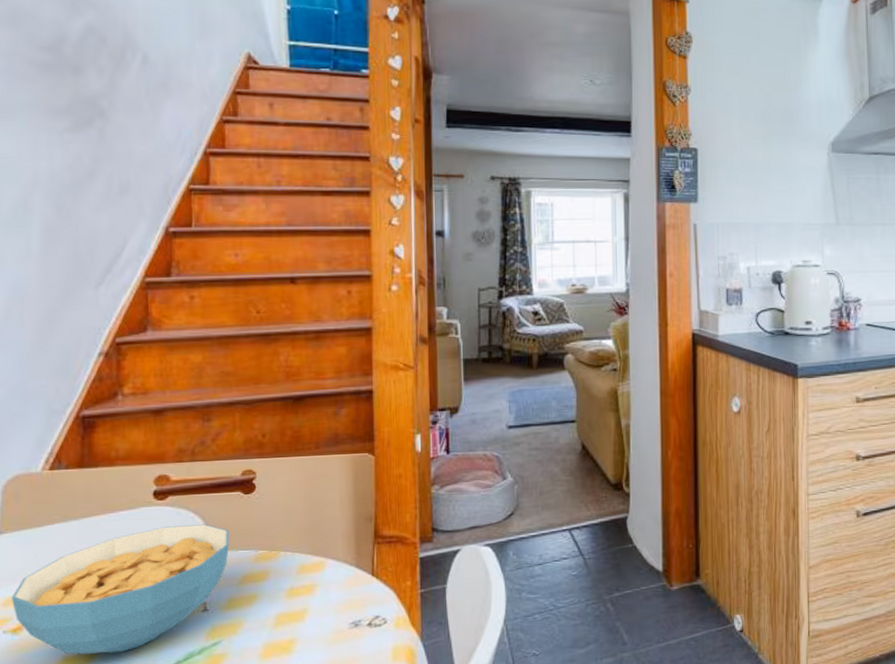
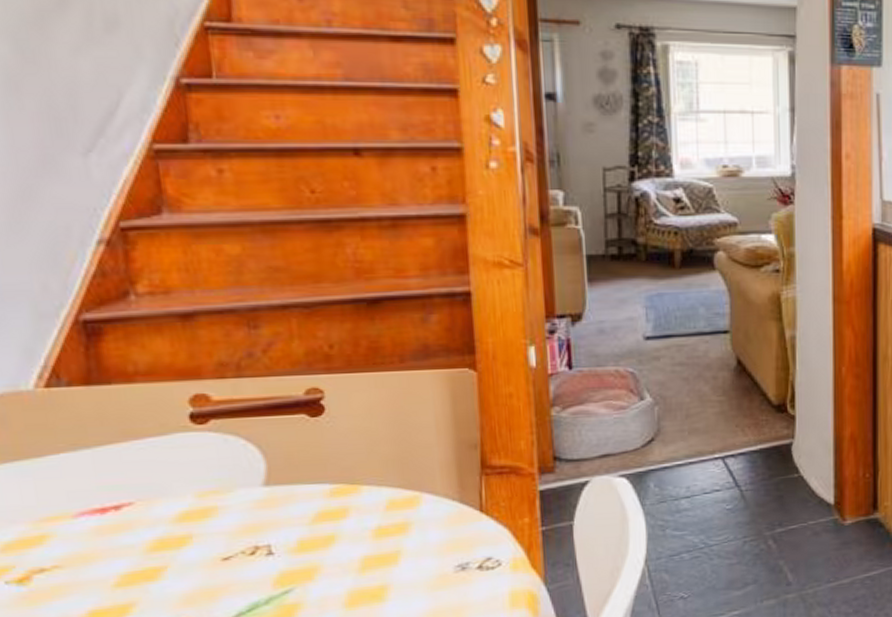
cereal bowl: present [12,524,230,655] -> none [11,453,296,608]

